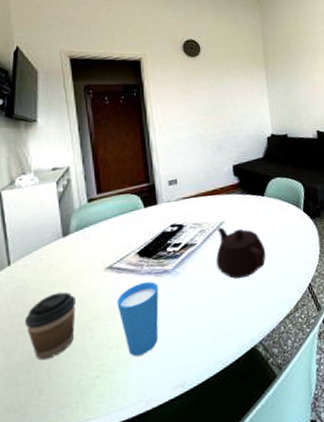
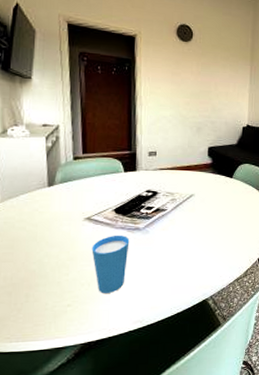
coffee cup: present [24,292,76,361] -> none [8,233,55,286]
teapot: present [216,227,266,279] -> none [183,199,227,244]

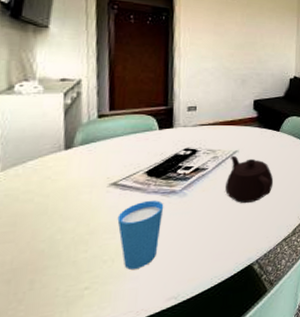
teapot: none [183,199,227,244] -> present [225,155,274,204]

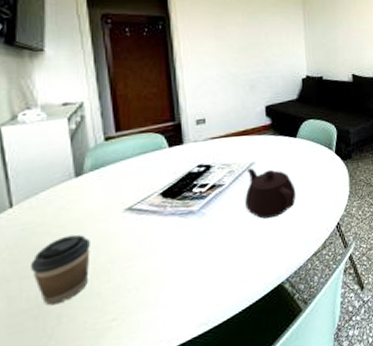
coffee cup: none [8,204,72,271] -> present [29,234,90,306]
cup: present [117,200,164,270] -> none [137,222,183,297]

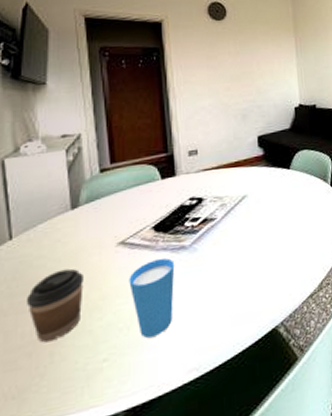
cup: none [137,222,183,297] -> present [129,258,175,338]
teapot: present [245,168,297,219] -> none [237,201,291,256]

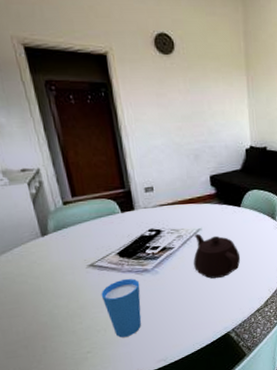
coffee cup: present [26,268,84,343] -> none [14,284,64,339]
teapot: none [237,201,291,256] -> present [193,233,241,279]

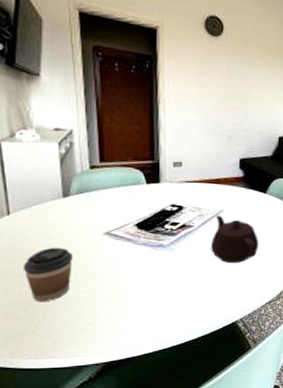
coffee cup: none [14,284,64,339] -> present [22,247,73,302]
cup: present [101,278,142,338] -> none [112,251,153,312]

